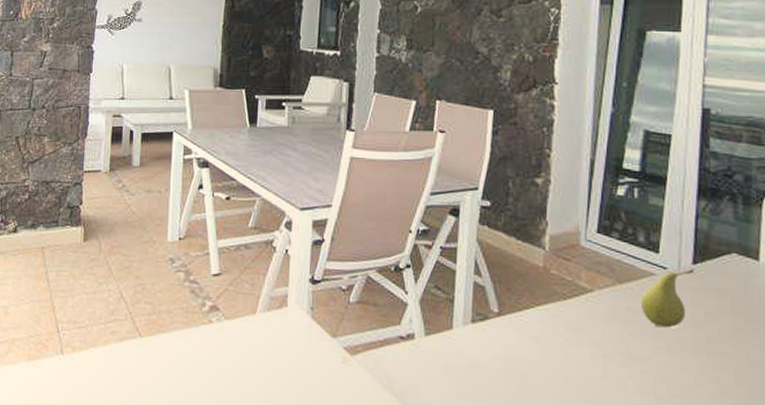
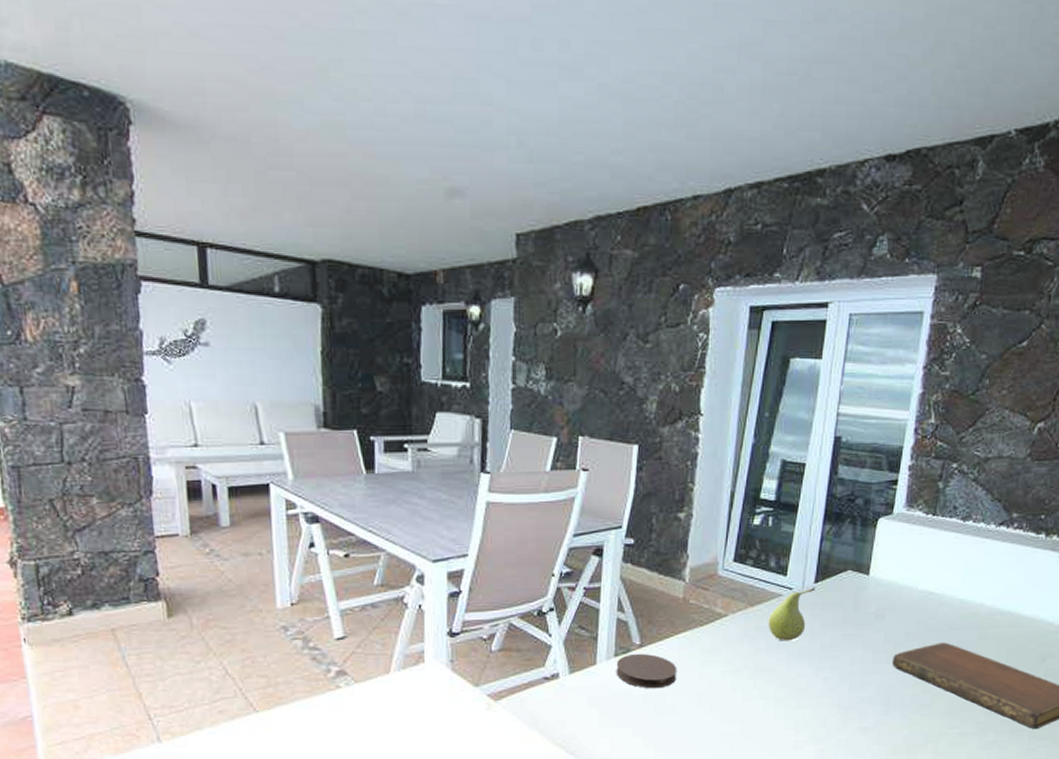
coaster: none [473,321,540,365] -> present [616,653,677,689]

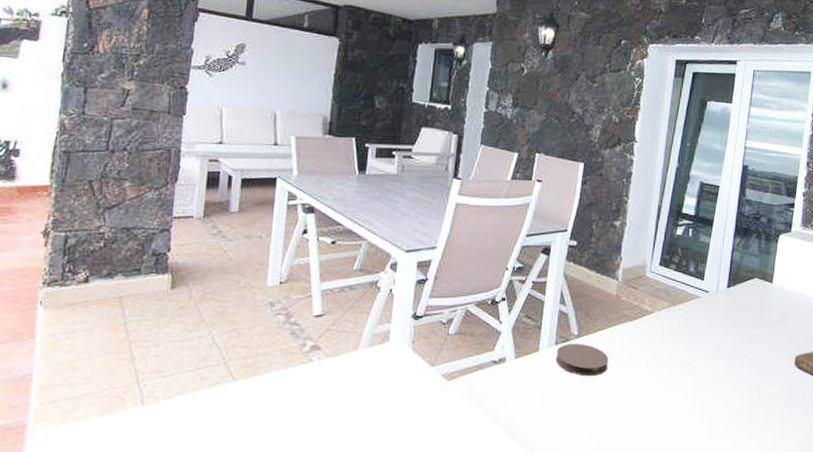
fruit: present [768,586,816,641] -> none [687,291,728,339]

